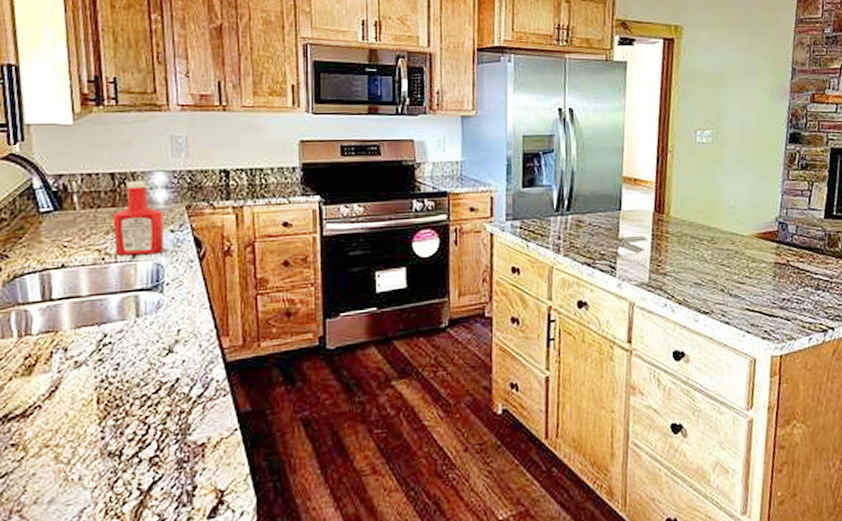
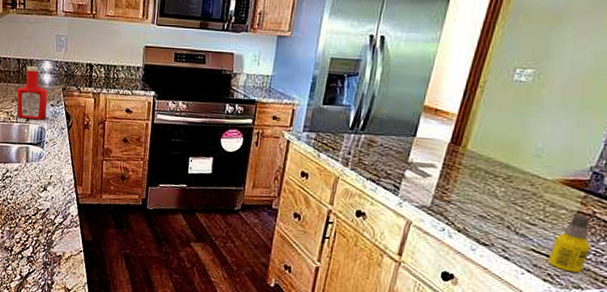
bottle: none [761,265,793,325] -> present [547,214,591,273]

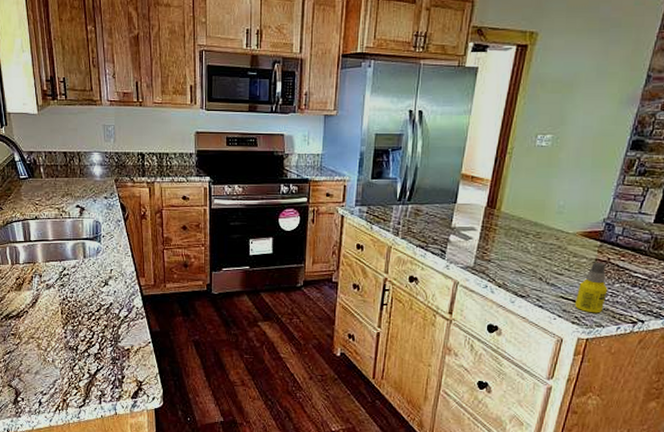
ketchup bottle: present [16,66,48,120] -> none [66,159,100,214]

